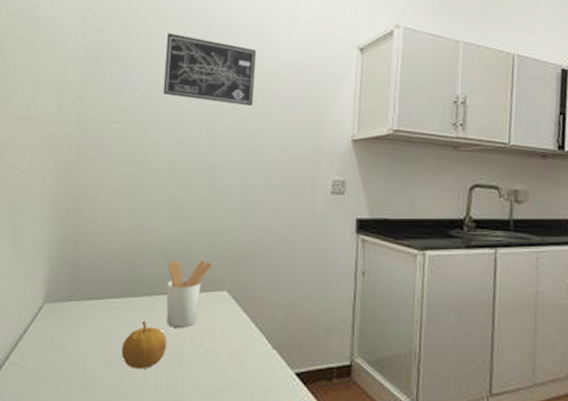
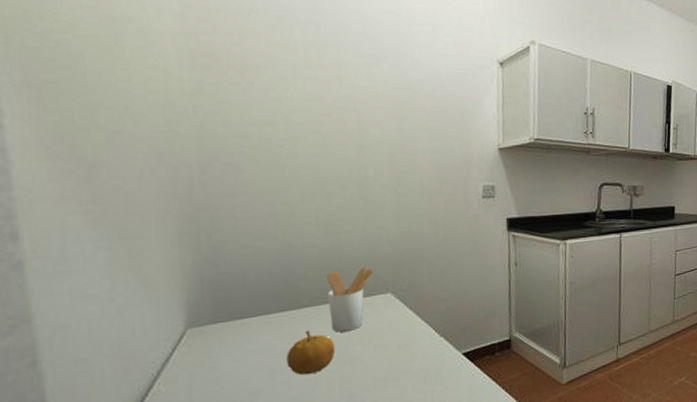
wall art: present [163,33,257,107] -> none [293,39,399,118]

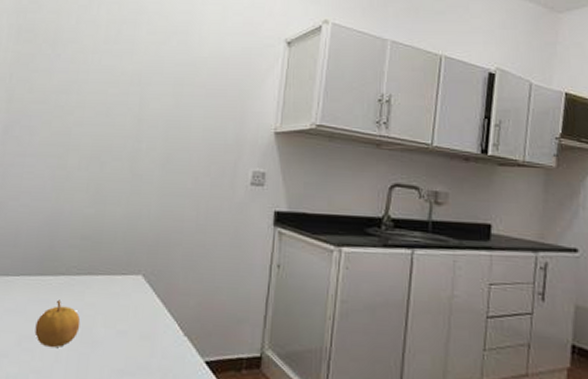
utensil holder: present [327,267,374,333] -> none [81,241,130,309]

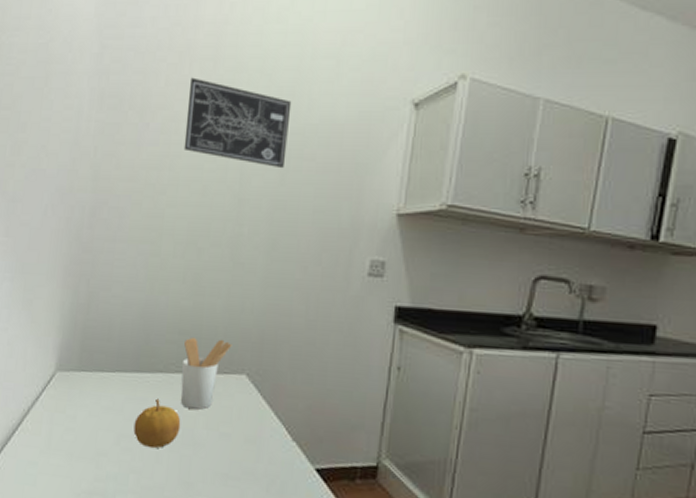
utensil holder: none [81,241,130,309] -> present [180,337,232,410]
wall art: none [90,17,185,94] -> present [183,77,292,169]

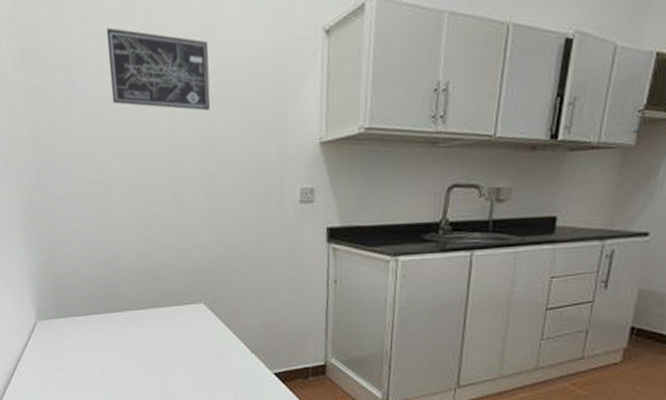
fruit: present [133,398,181,449] -> none [114,333,155,374]
utensil holder: present [180,337,232,410] -> none [145,275,188,338]

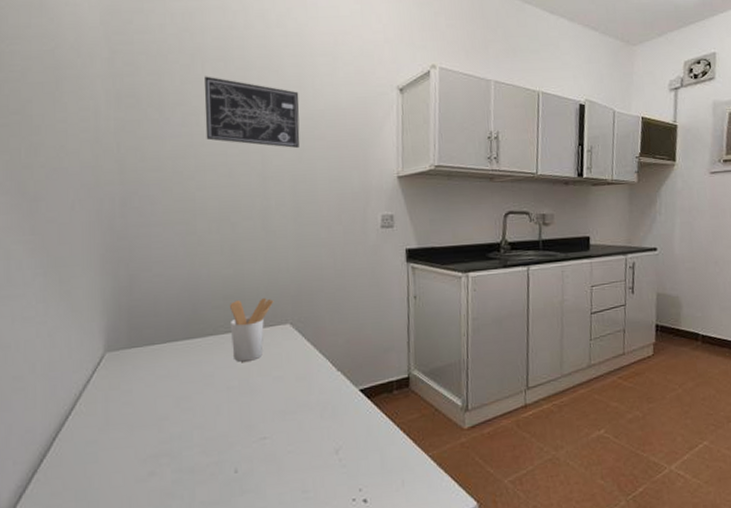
utensil holder: none [145,275,188,338] -> present [229,297,274,362]

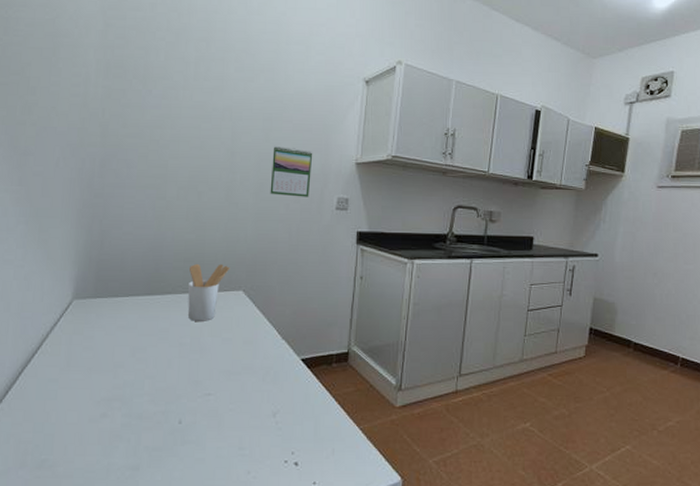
wall art: present [204,76,300,149] -> none [183,54,272,129]
calendar: none [307,166,352,219] -> present [270,146,313,197]

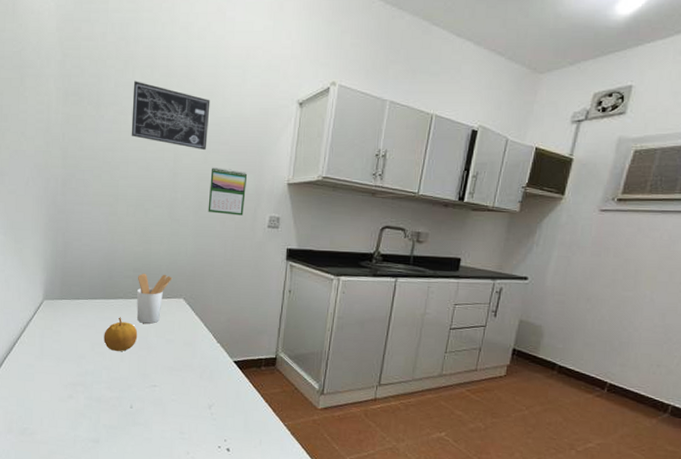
fruit: none [147,315,189,357] -> present [104,317,138,352]
wall art: none [183,54,272,129] -> present [131,81,210,151]

